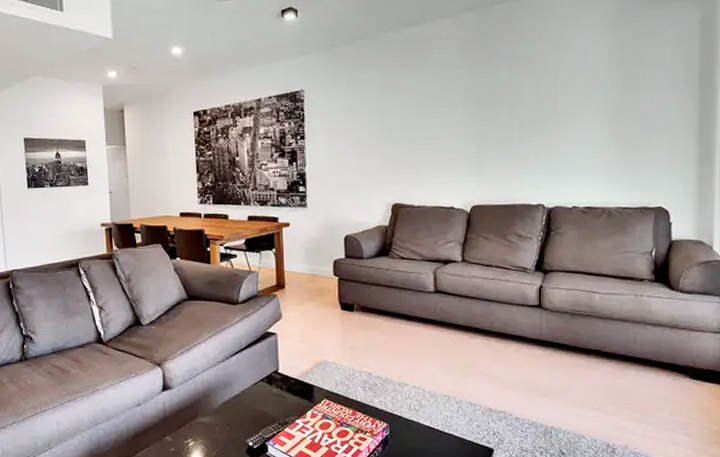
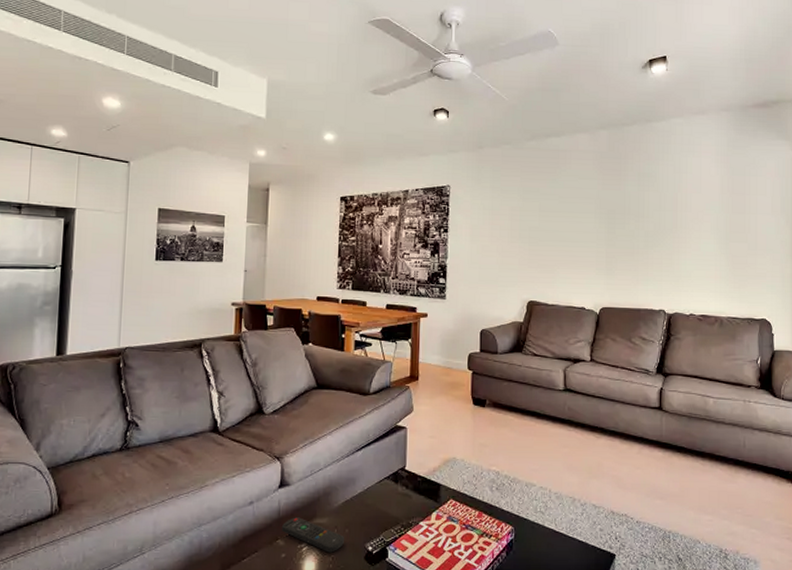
remote control: none [169,417,226,448] -> present [282,517,344,553]

